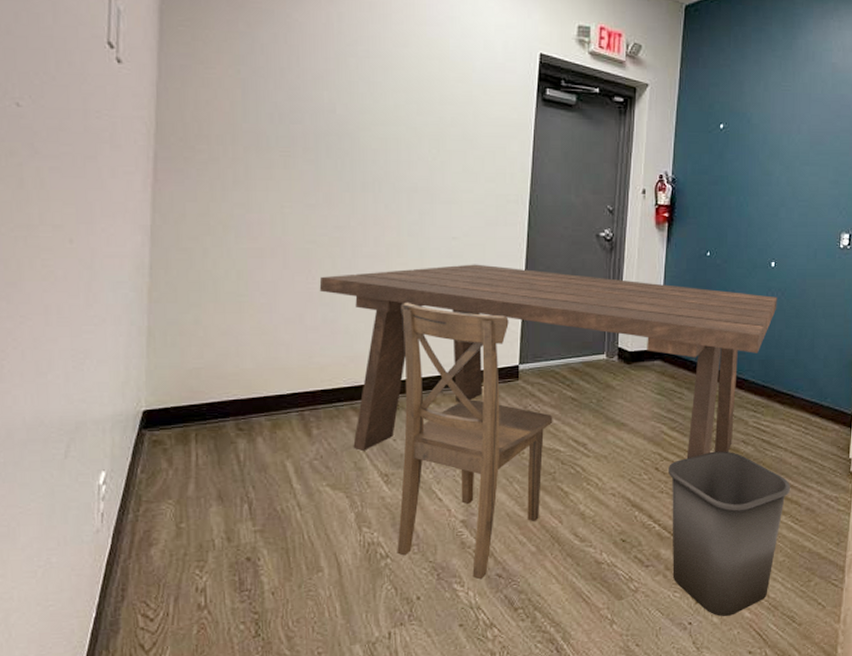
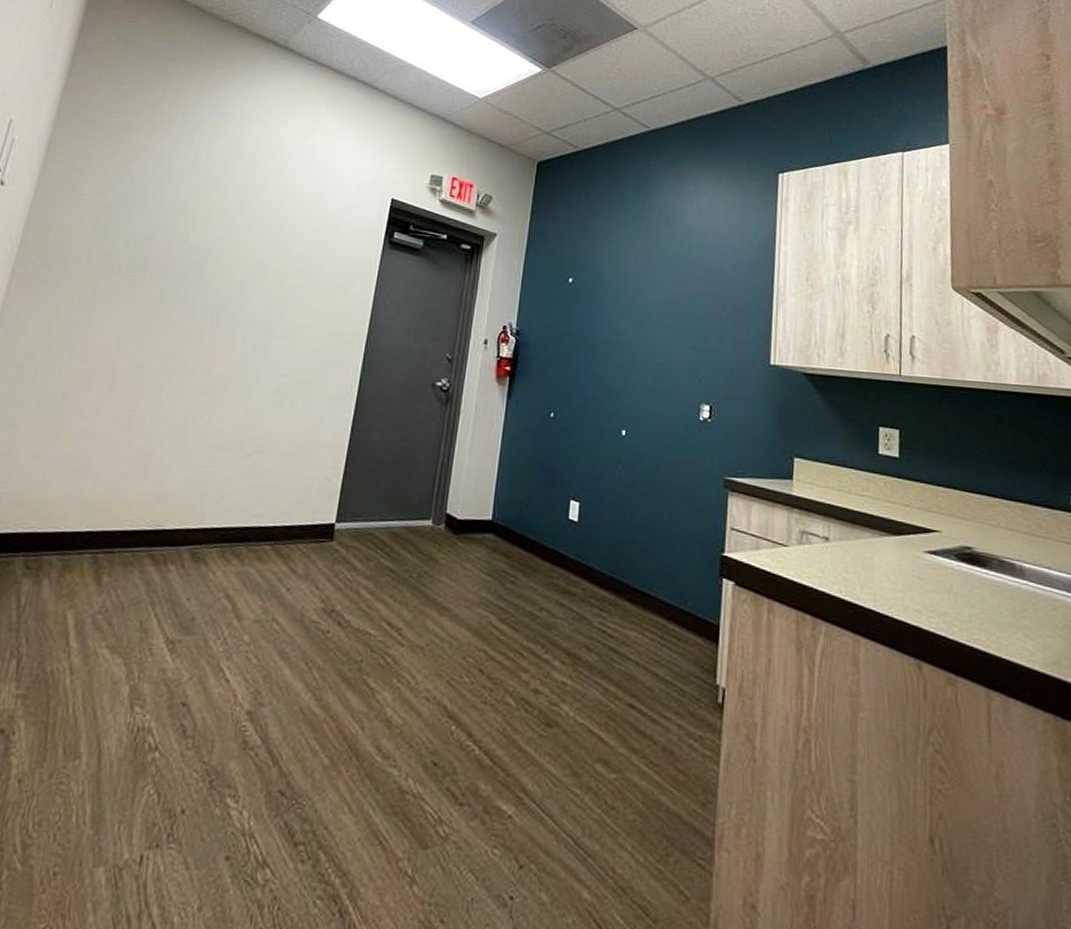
dining table: present [319,264,777,459] -> none [140,404,628,663]
dining chair: present [397,303,553,580] -> none [168,441,367,796]
waste bin: present [668,451,791,616] -> none [492,655,644,894]

